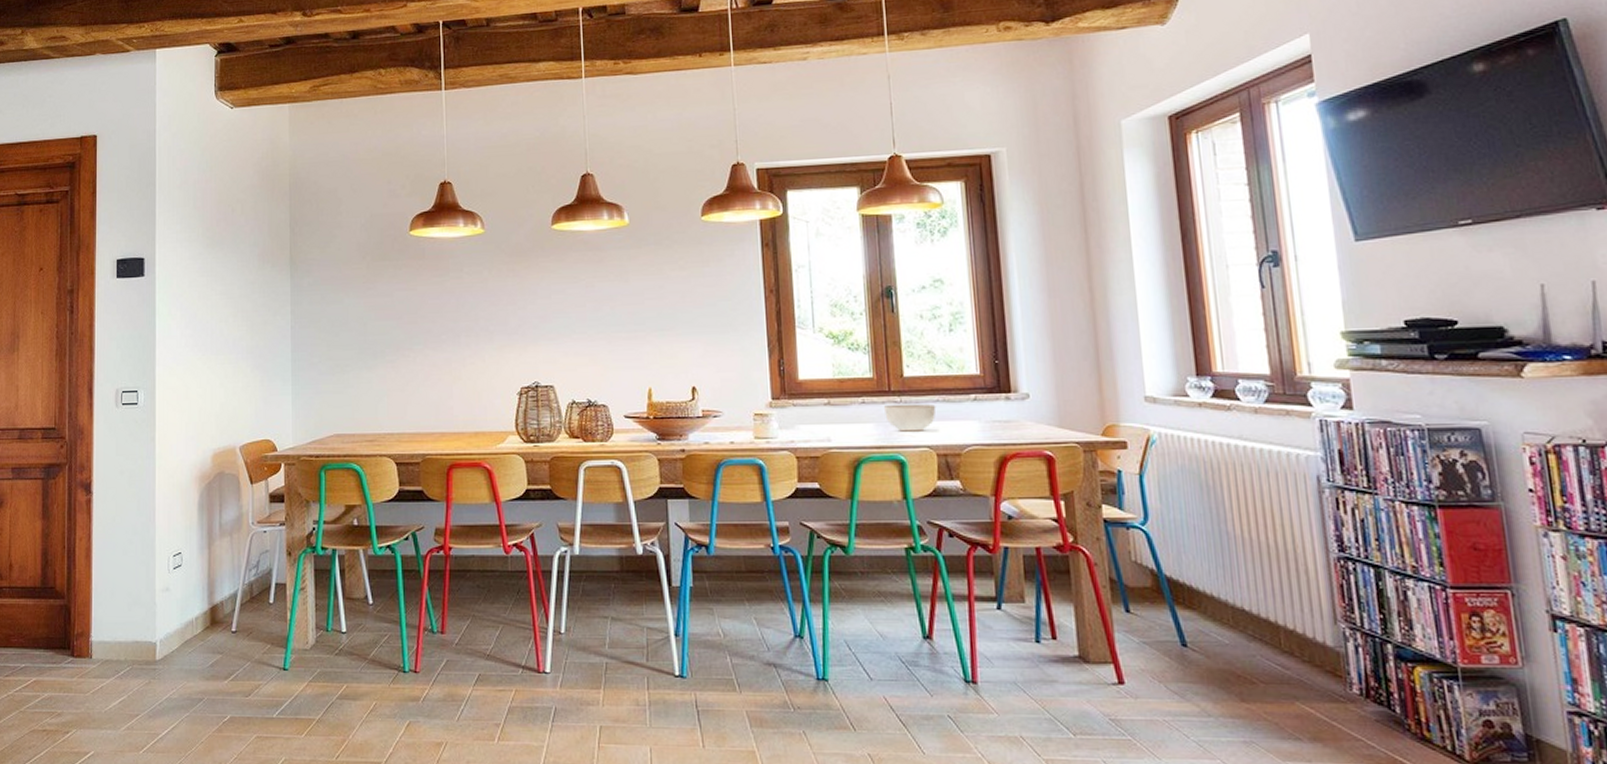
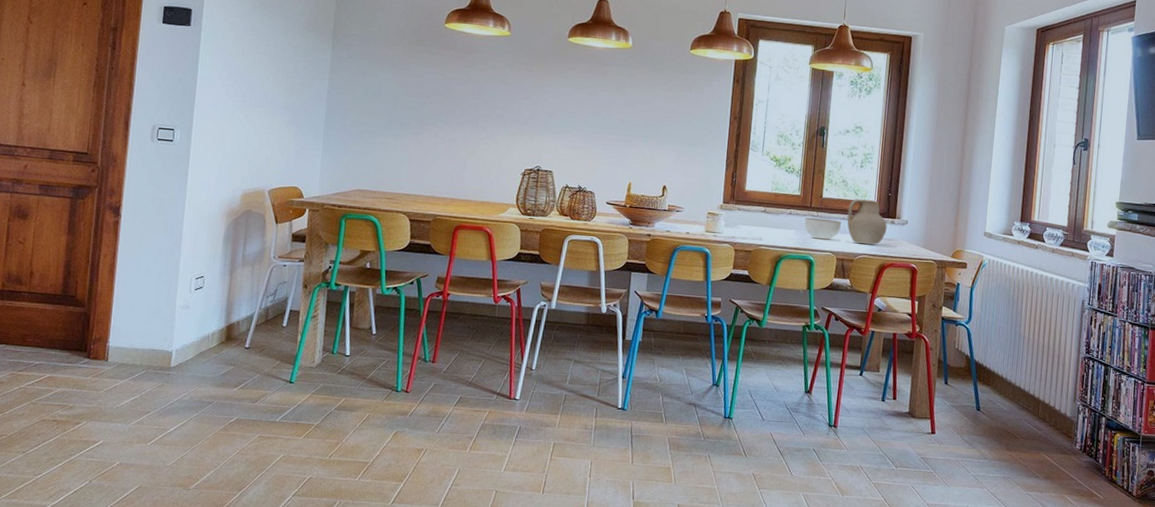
ceramic pitcher: none [941,372,1001,432] -> present [847,199,887,245]

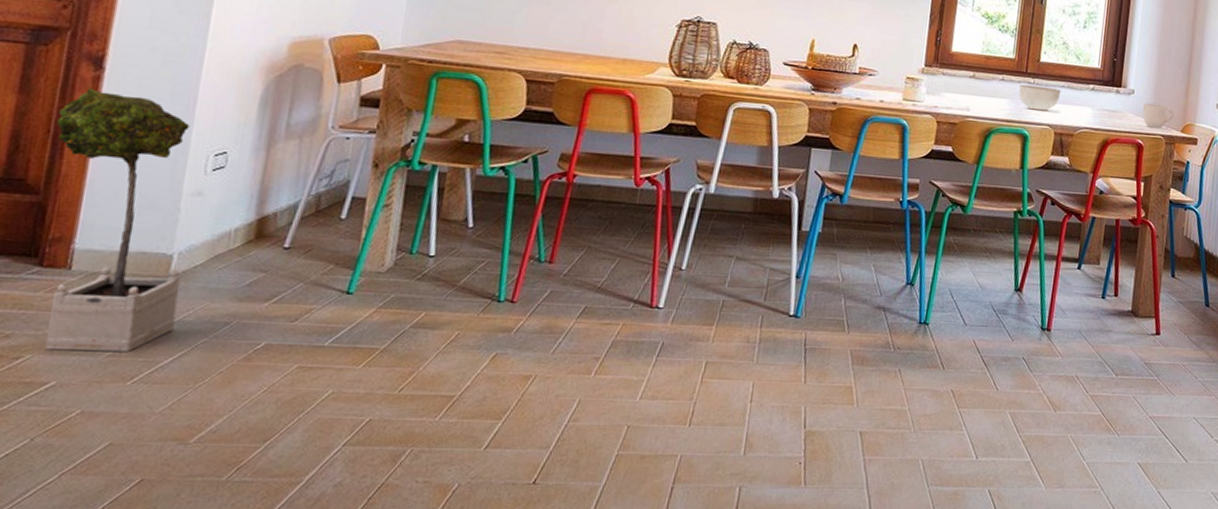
potted tree: none [92,229,178,421] -> present [45,87,190,352]
ceramic pitcher: present [847,199,887,245] -> none [1067,64,1112,118]
cup: none [915,232,944,254] -> present [1142,103,1174,129]

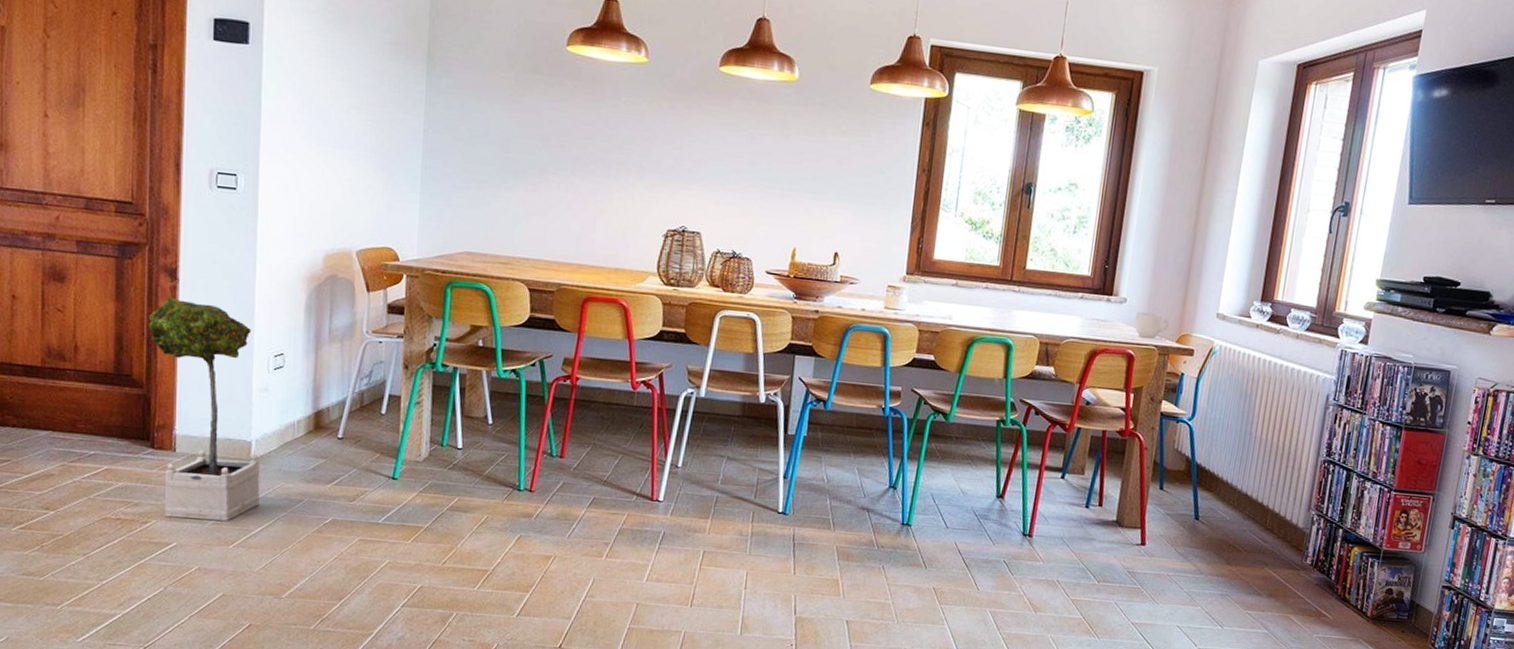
bowl: present [1019,84,1062,111] -> none [1003,292,1048,320]

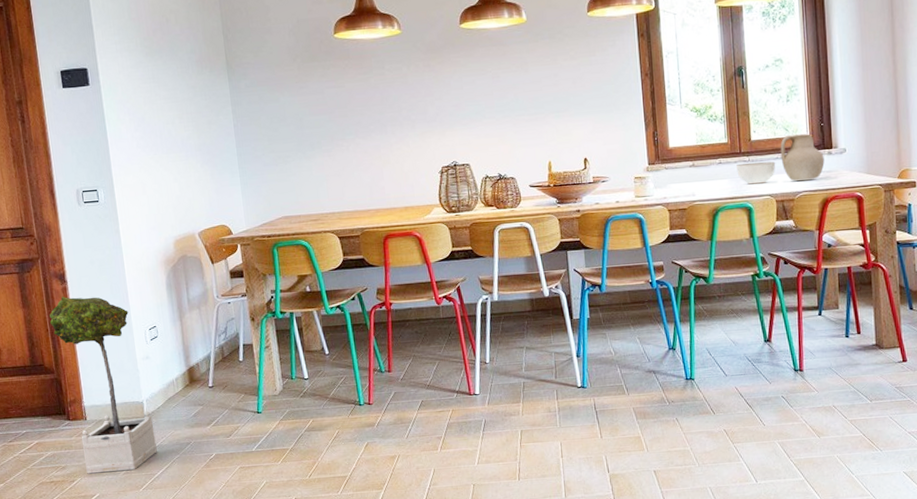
bowl: none [1003,292,1048,320] -> present [736,161,776,185]
ceramic pitcher: none [1054,271,1102,327] -> present [780,134,825,182]
cup: present [1134,312,1169,339] -> none [857,156,888,180]

